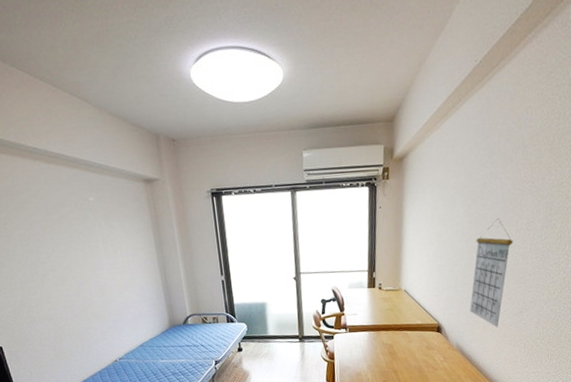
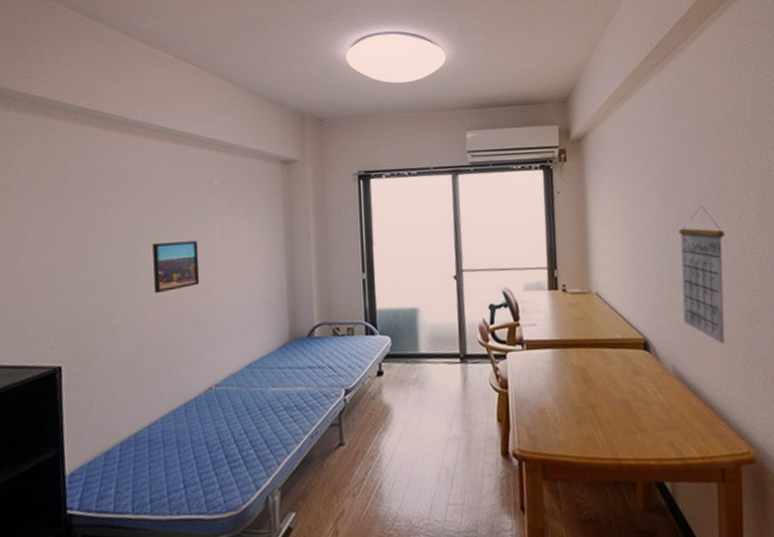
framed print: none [49,250,94,293] -> present [151,240,200,294]

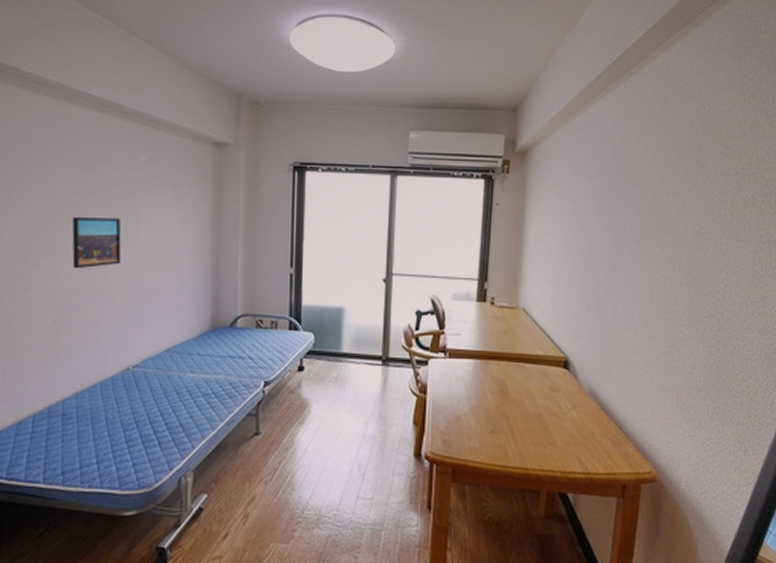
calendar: present [678,205,725,344] -> none [606,231,658,369]

